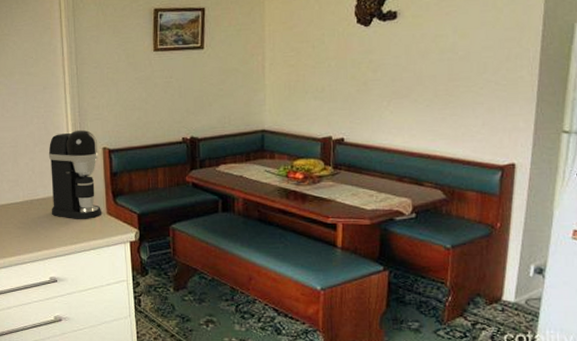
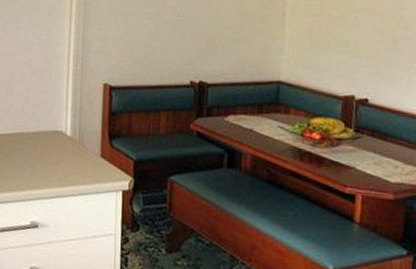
coffee maker: present [48,129,102,219] -> none [40,62,99,161]

